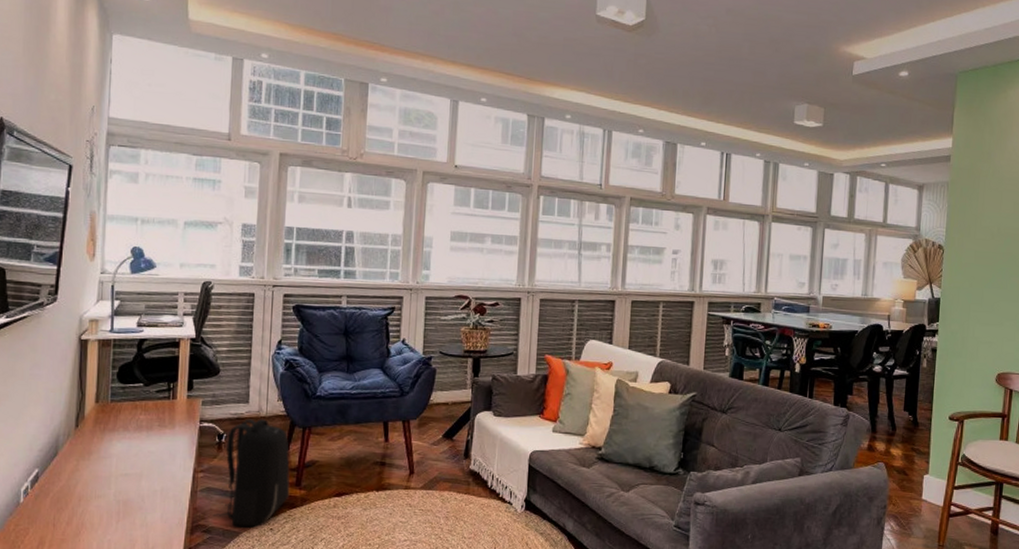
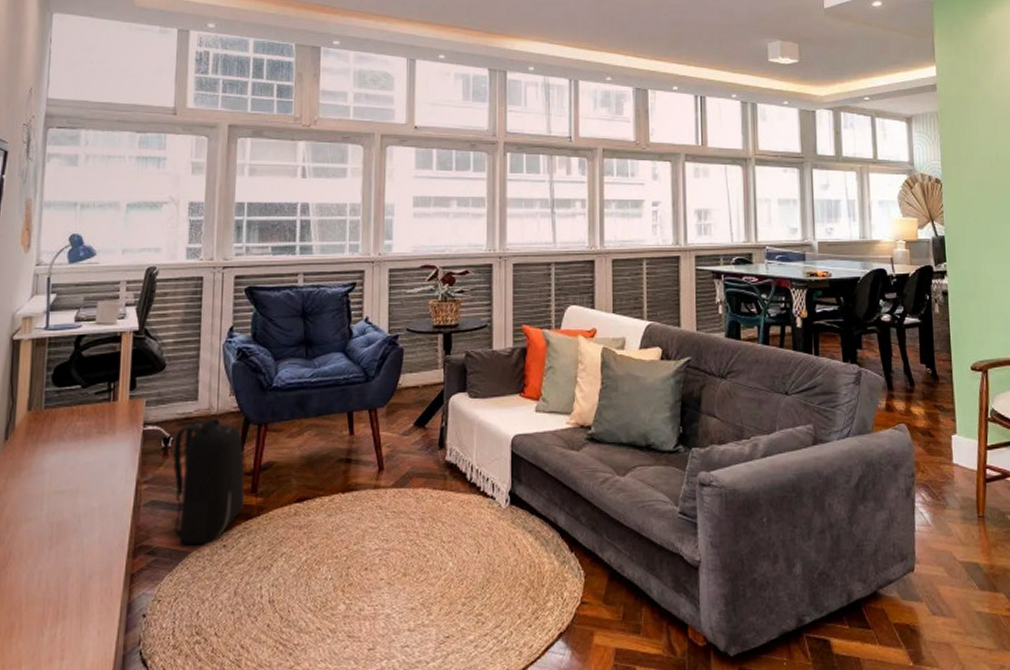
mug: none [155,309,180,331] -> present [94,300,122,324]

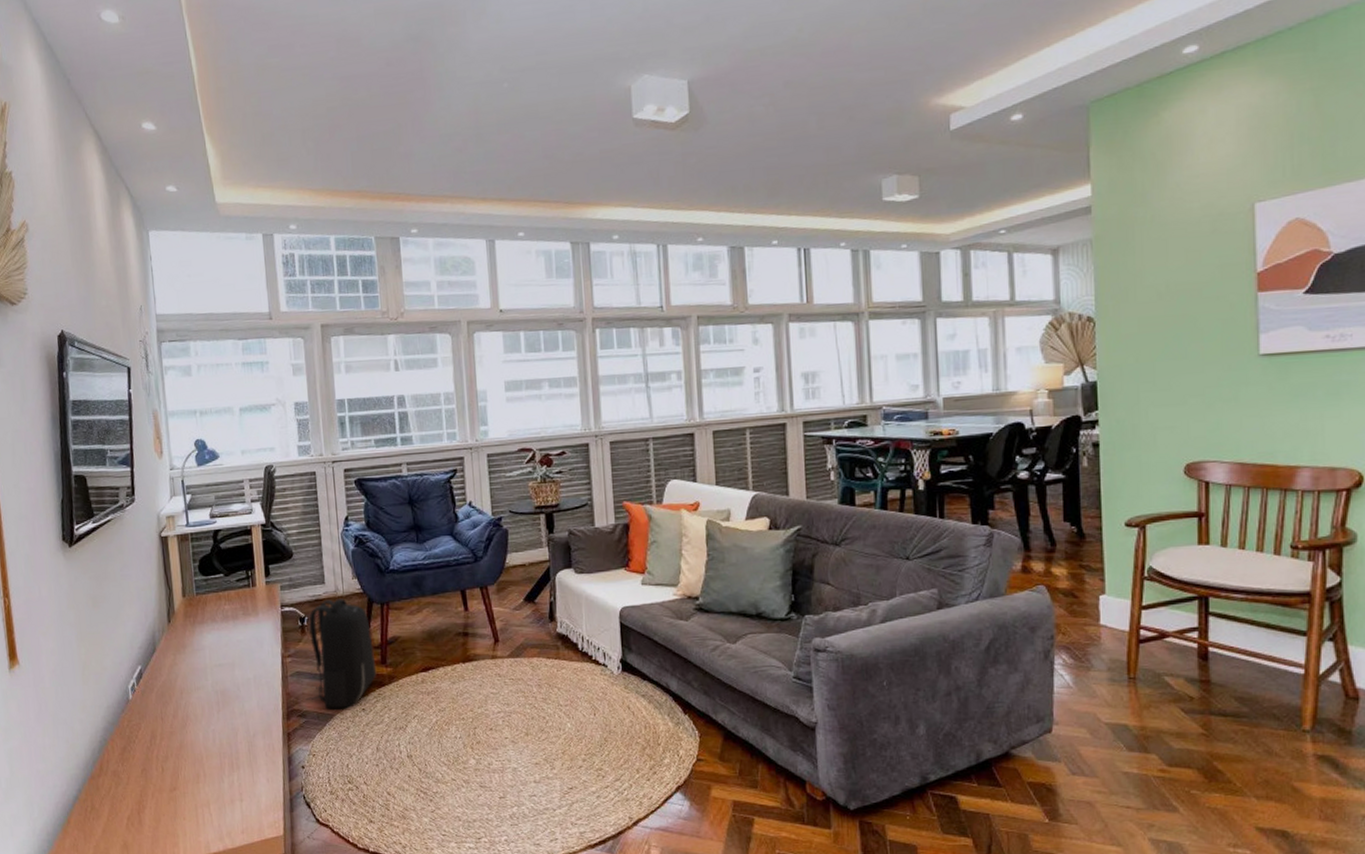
mug: present [94,300,122,324] -> none [226,498,248,520]

